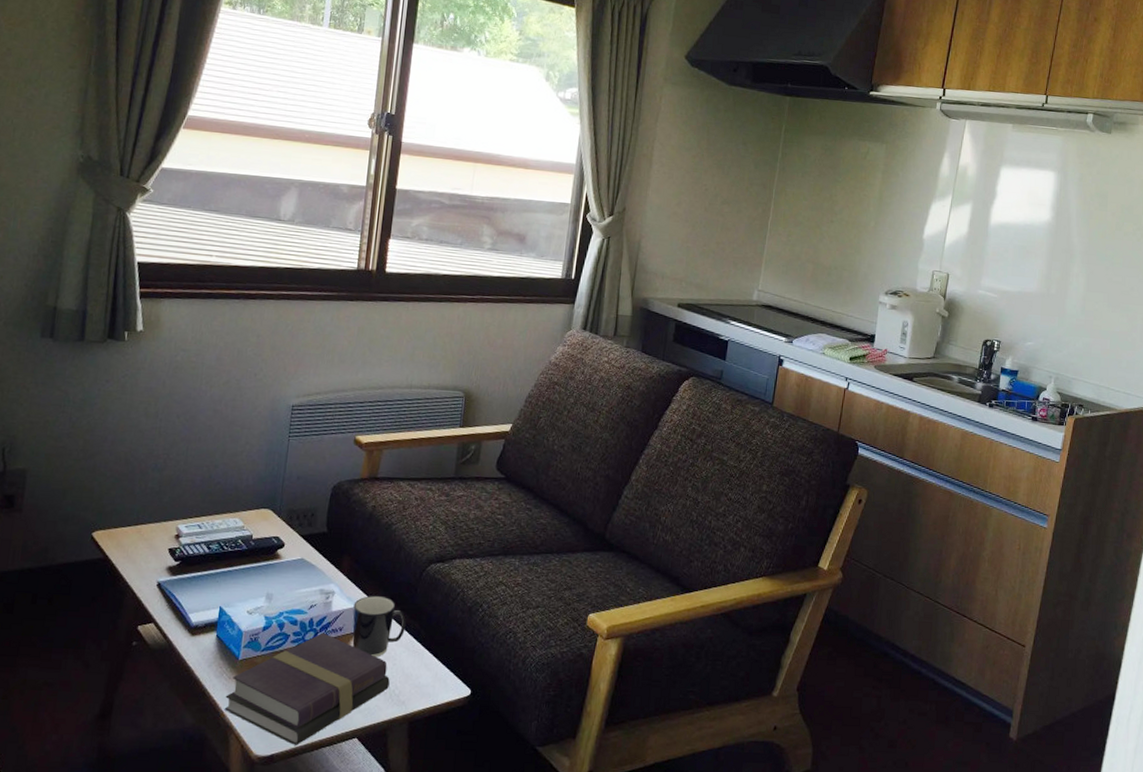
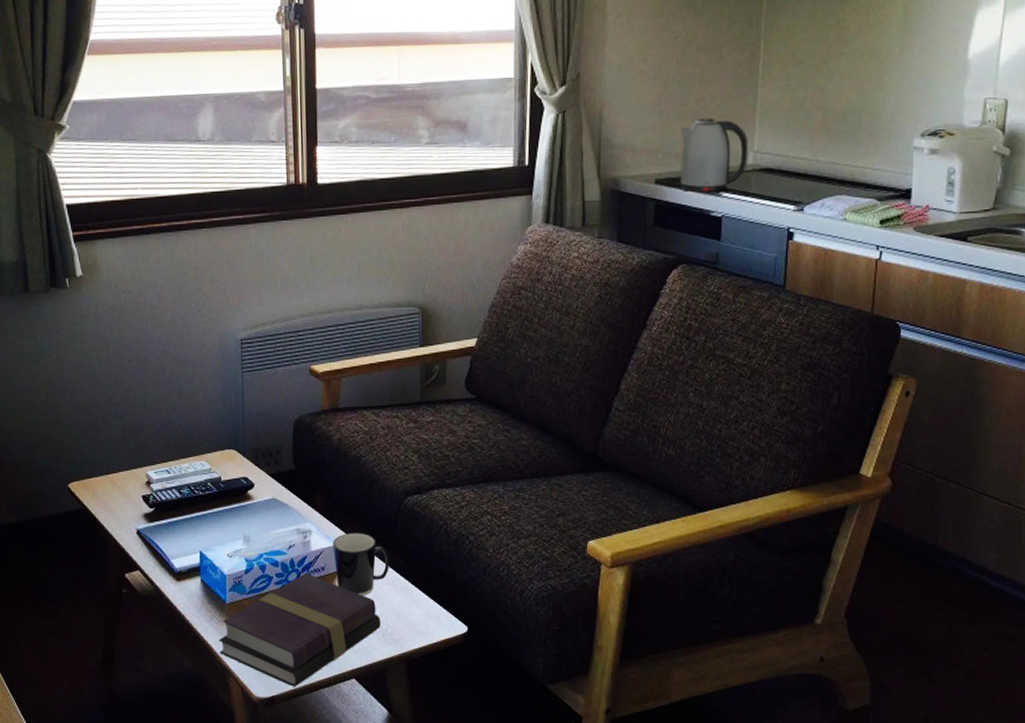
kettle: none [697,257,755,320] -> present [680,117,749,193]

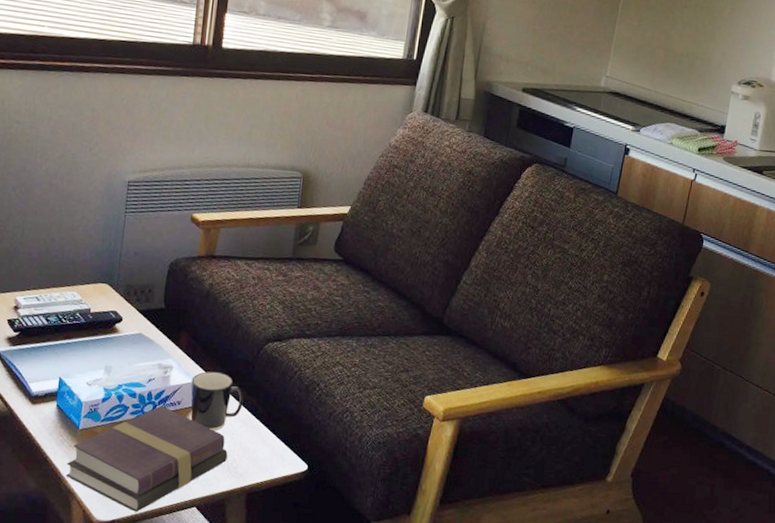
kettle: present [680,117,749,193] -> none [542,41,603,107]

